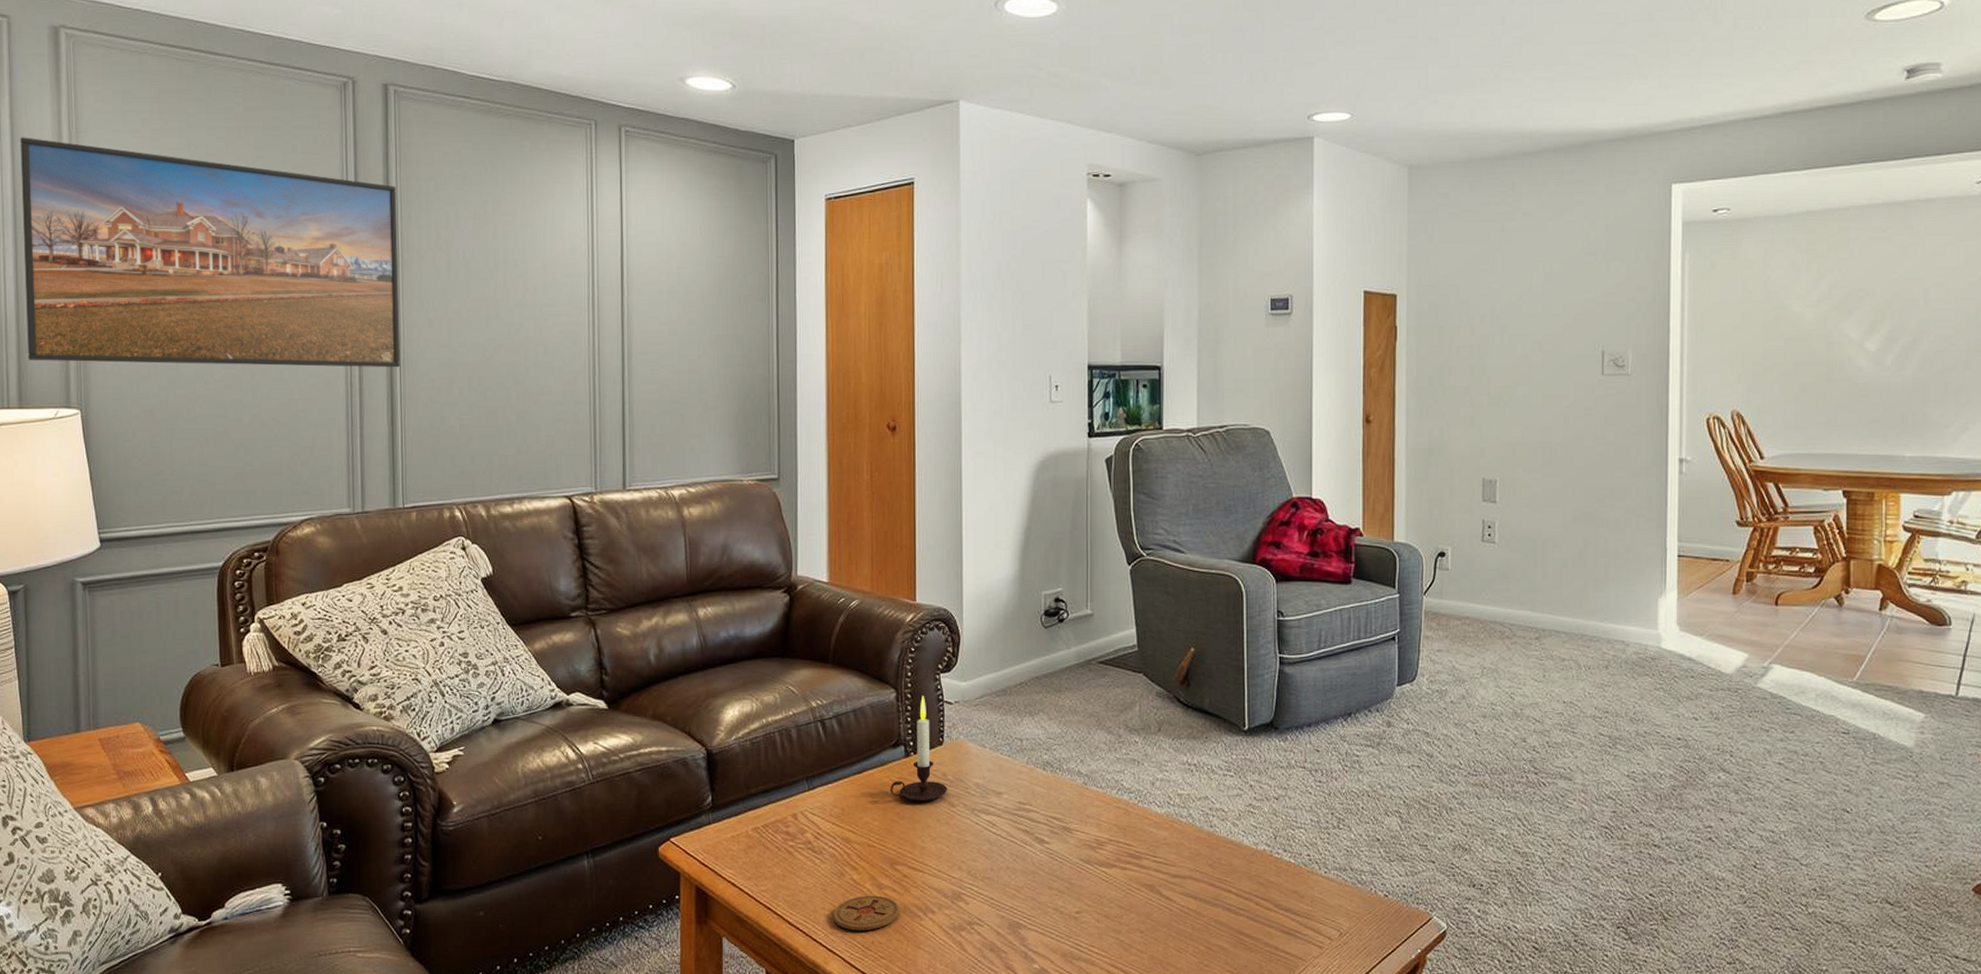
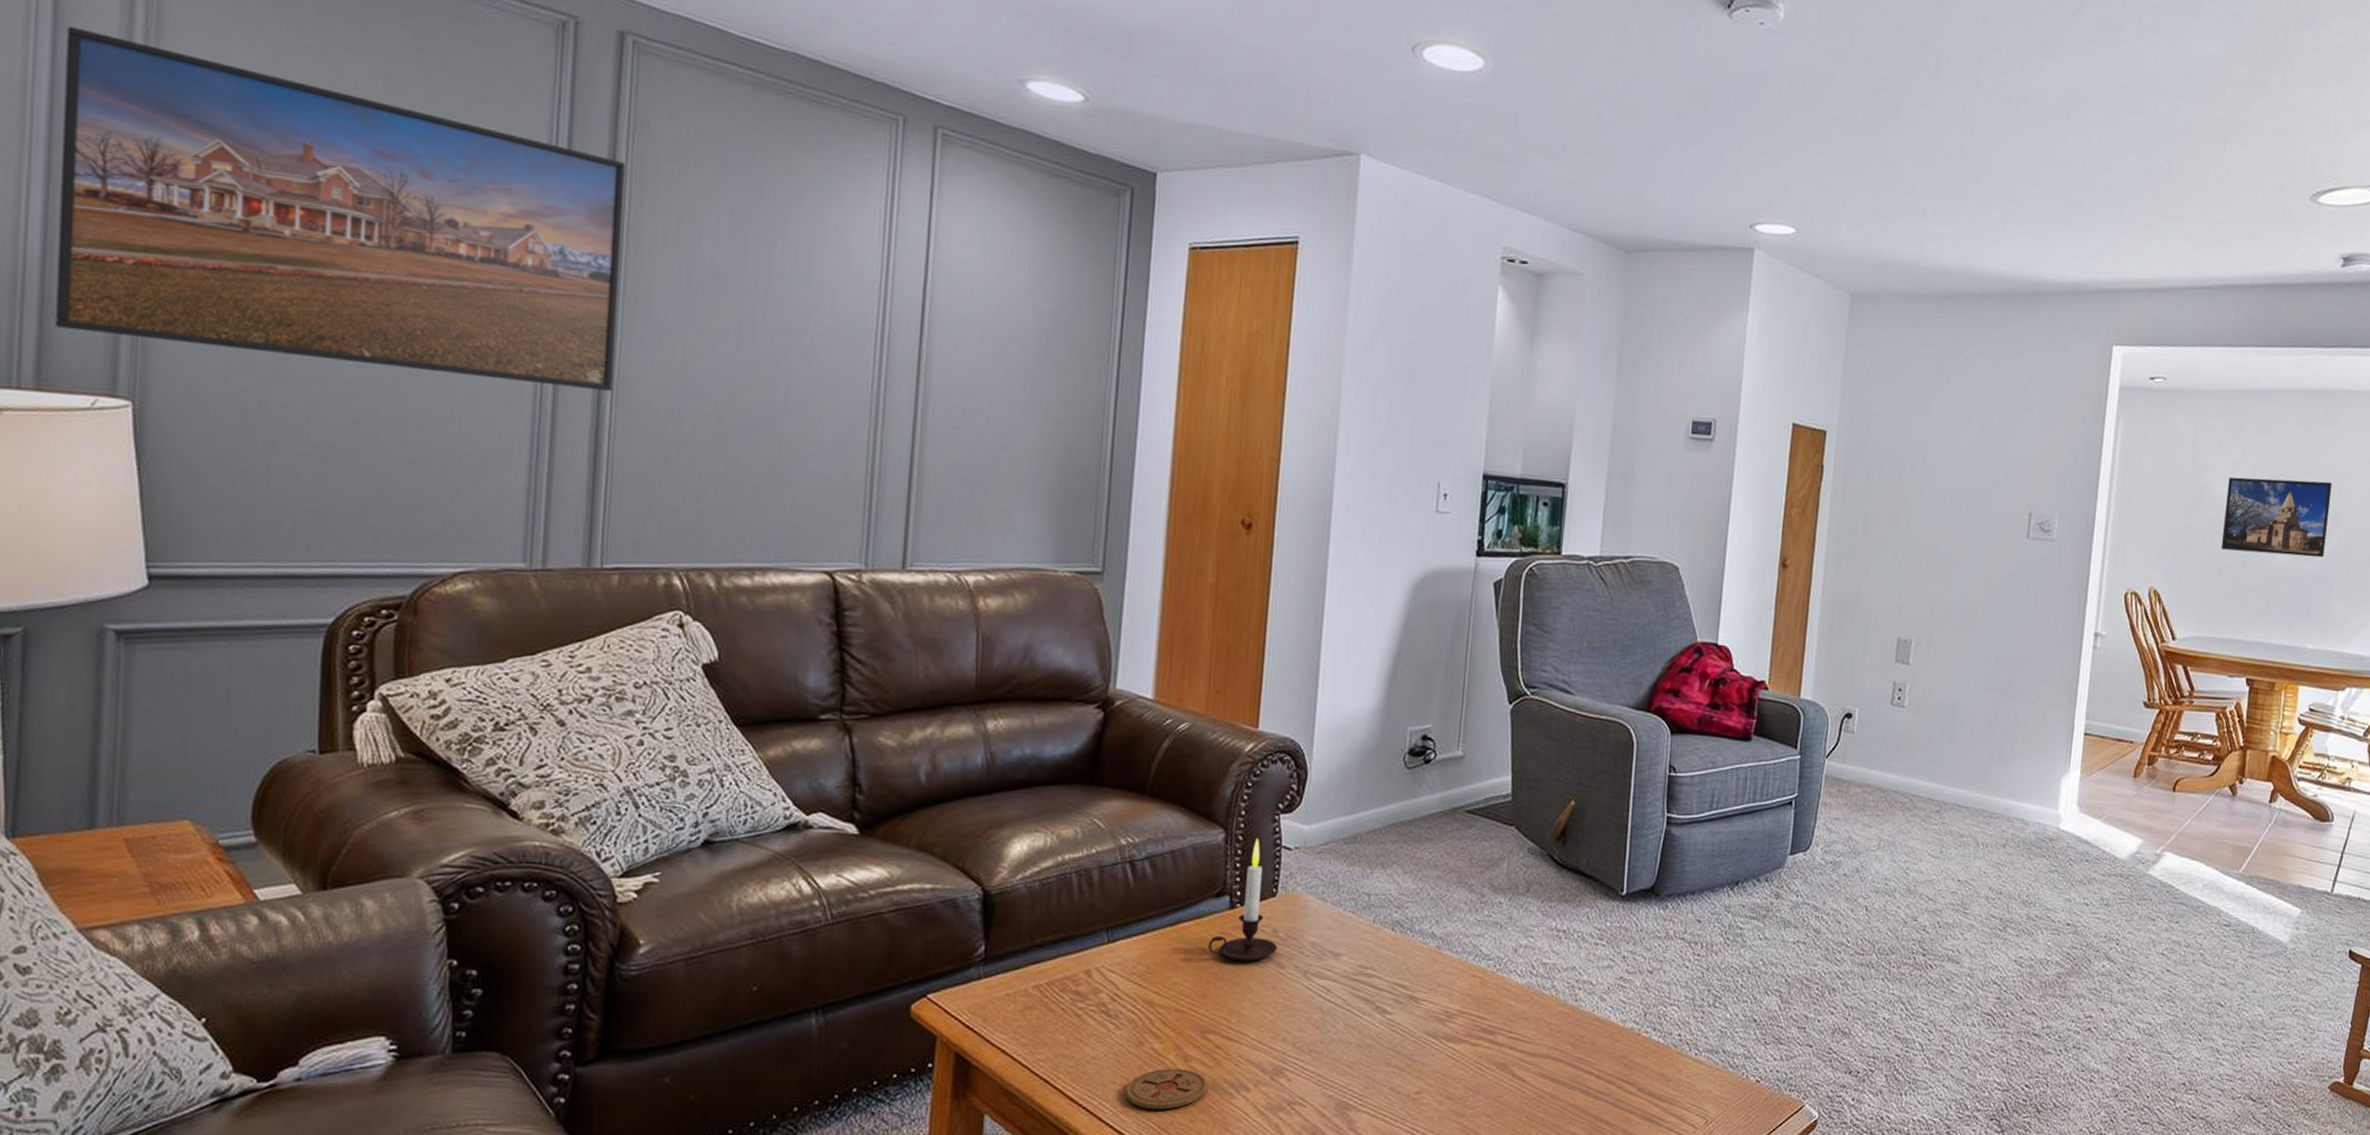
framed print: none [1803,291,1917,367] -> present [2221,477,2332,558]

